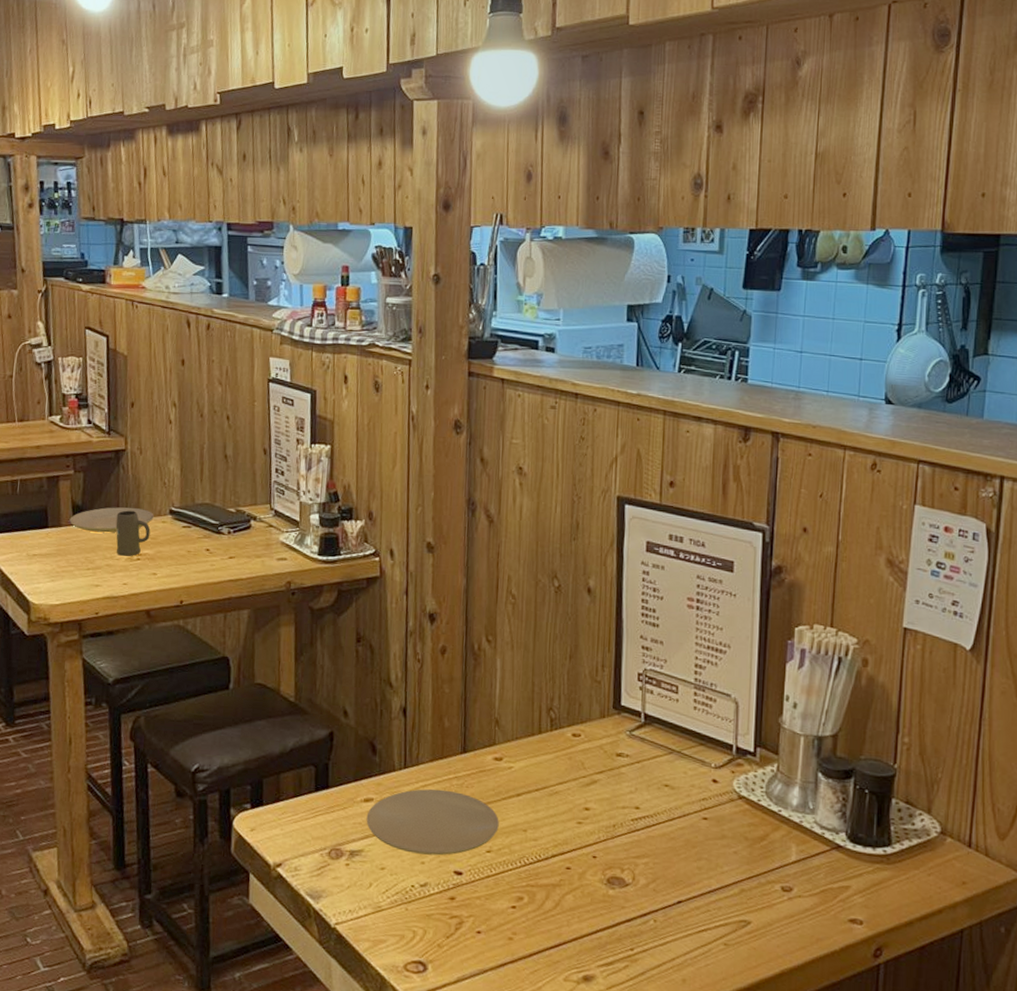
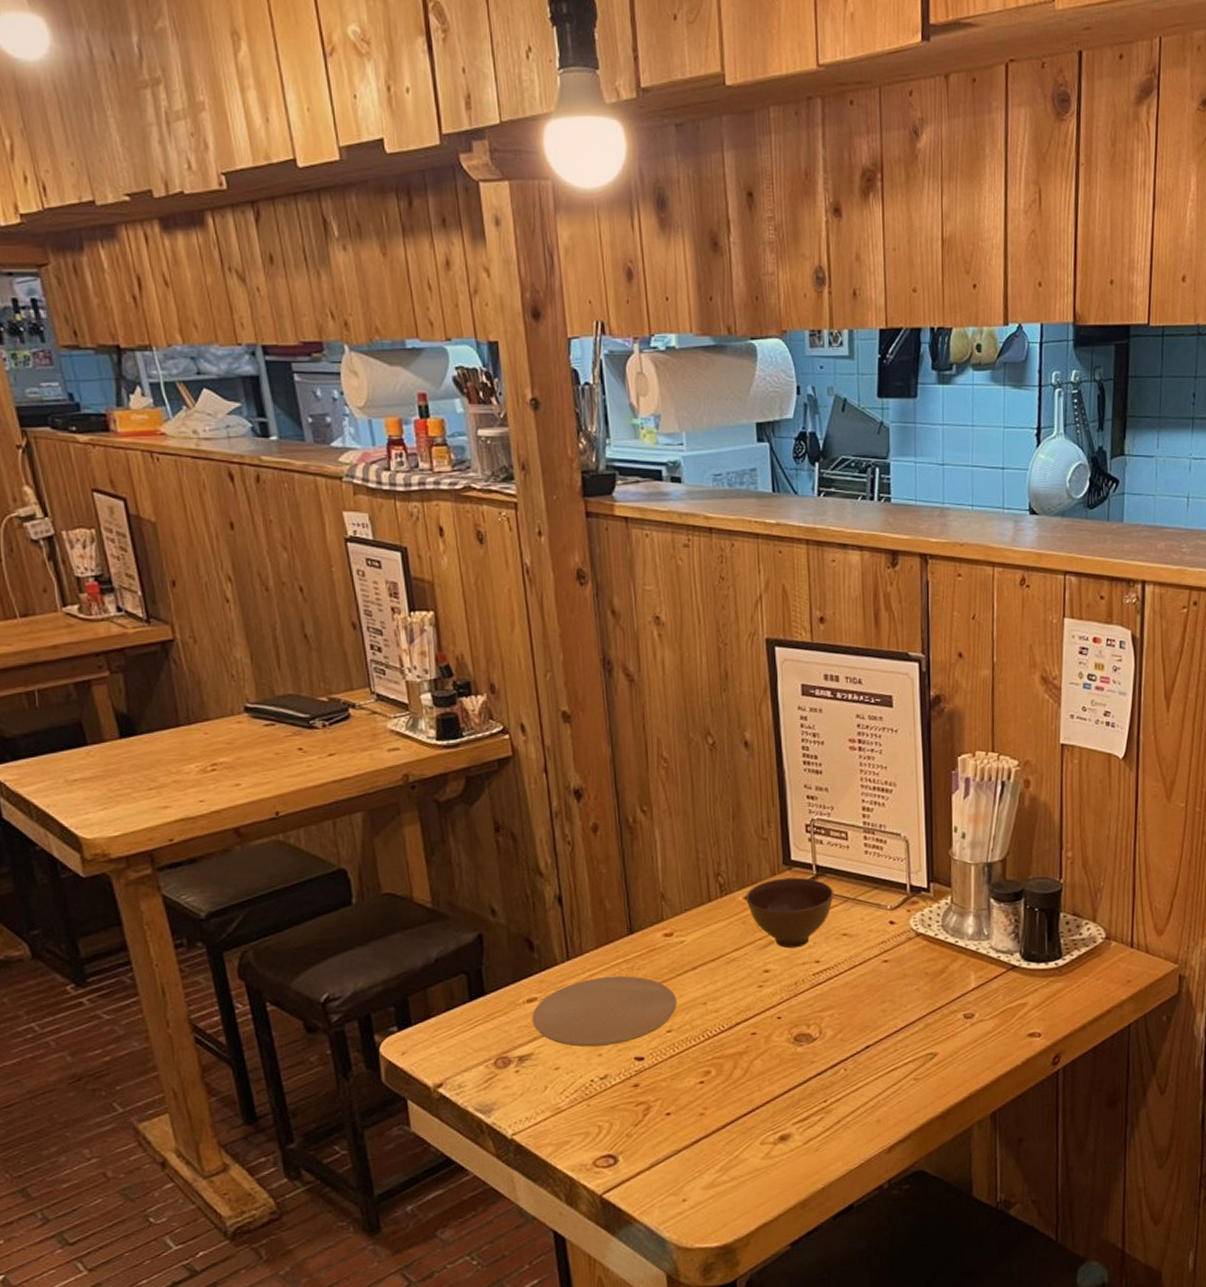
plate: present [69,507,154,533] -> none [114,708,226,744]
beer mug: present [115,510,151,556] -> none [176,713,224,768]
bowl: none [574,721,660,791] -> present [746,877,834,949]

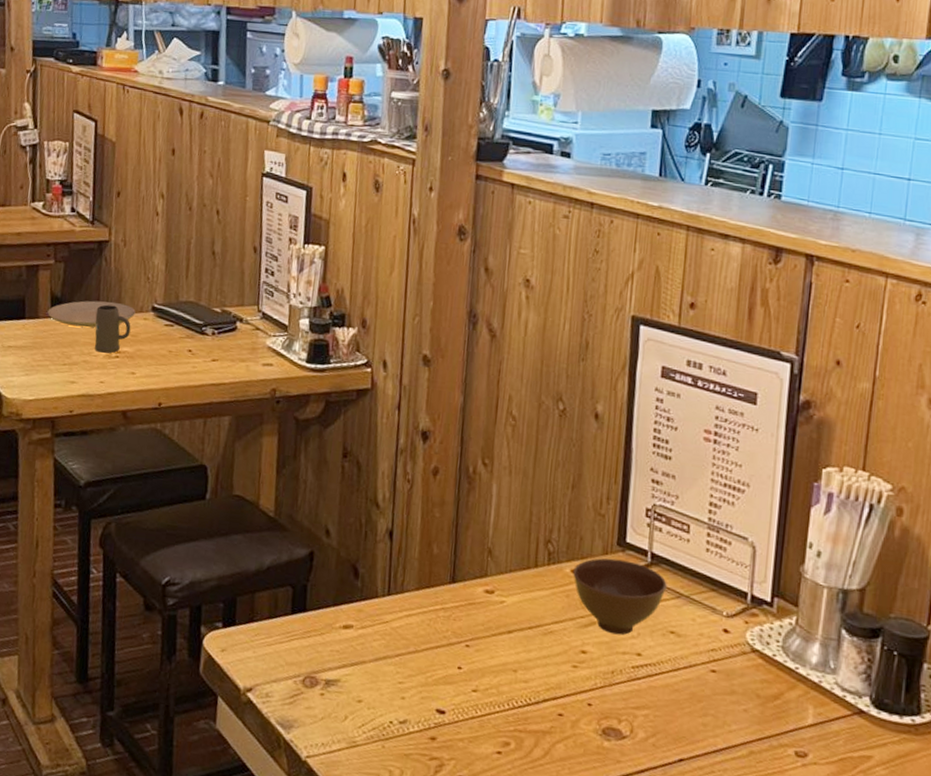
plate: none [114,708,226,744] -> present [47,300,136,328]
beer mug: none [176,713,224,768] -> present [94,304,131,353]
plate: present [531,975,677,1047] -> none [344,618,488,692]

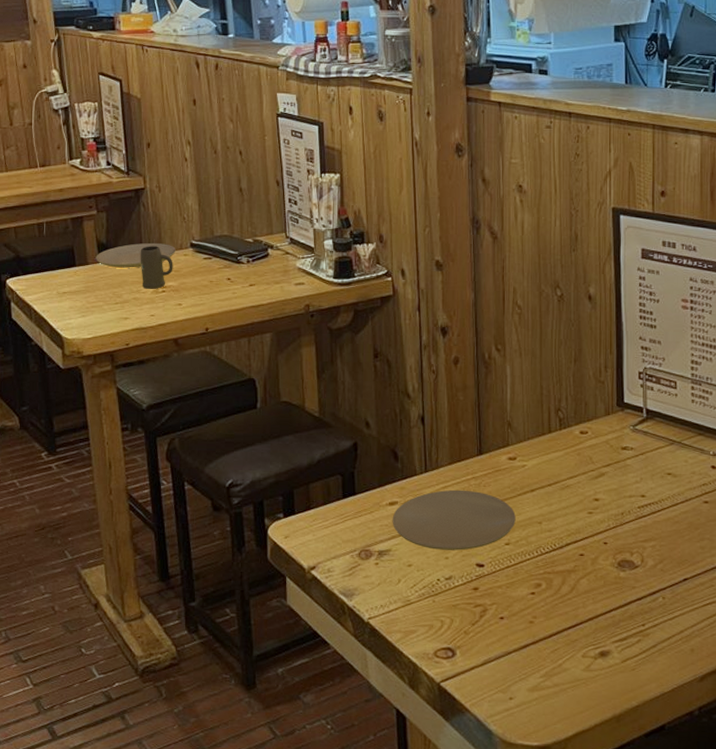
plate: none [344,618,488,692] -> present [392,489,516,551]
bowl: present [573,558,667,635] -> none [582,418,661,482]

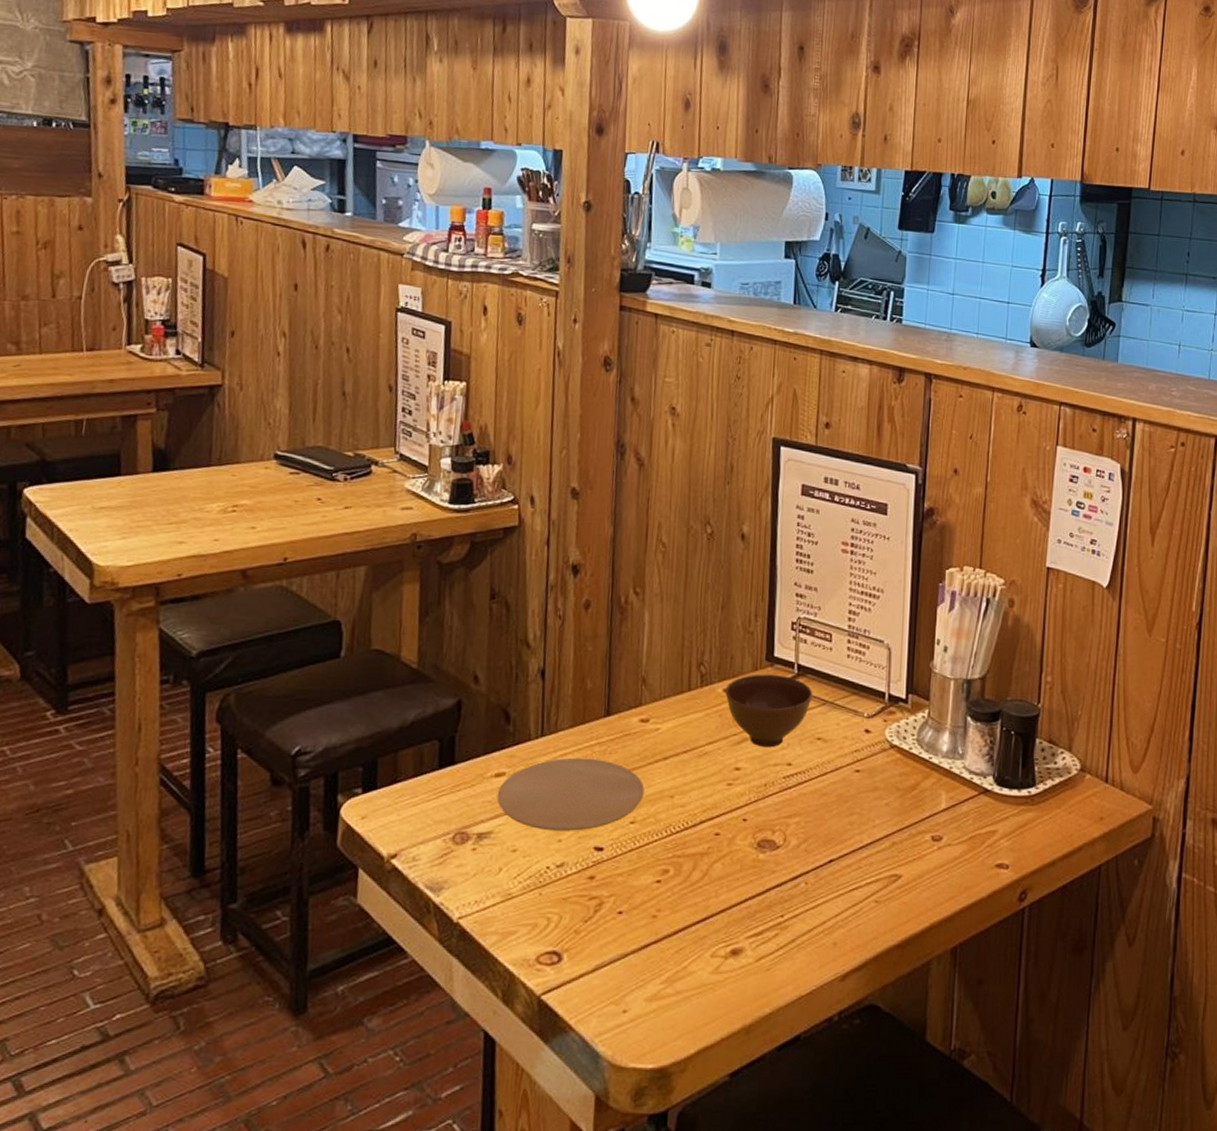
plate: present [95,242,176,268] -> none [148,451,255,481]
beer mug: present [140,246,173,289] -> none [206,454,250,508]
bowl: none [582,418,661,482] -> present [725,674,813,748]

